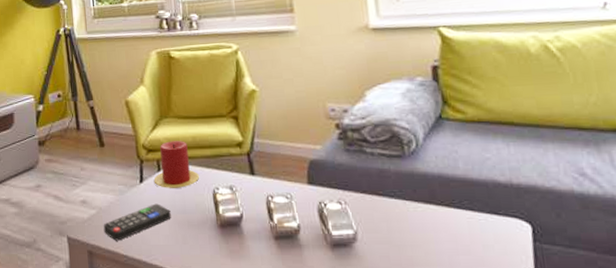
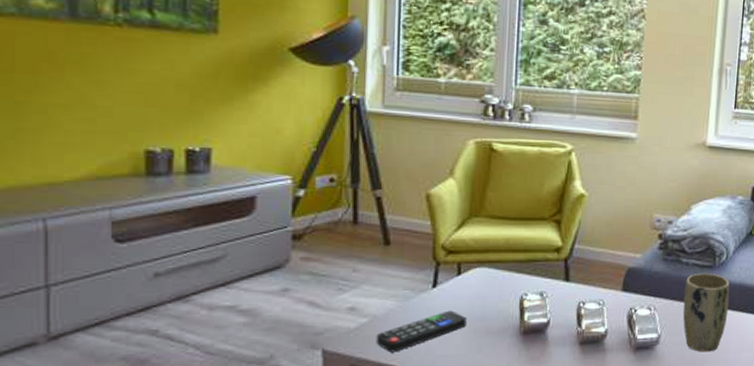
candle: present [153,141,199,188] -> none [450,243,506,294]
plant pot: none [374,163,432,253] -> present [682,273,730,352]

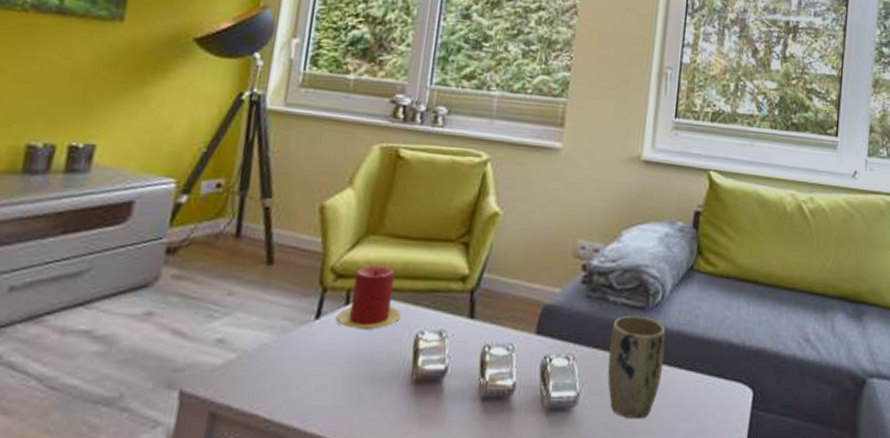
remote control: present [376,310,467,353] -> none [242,348,351,399]
candle: none [450,243,506,294] -> present [336,266,401,329]

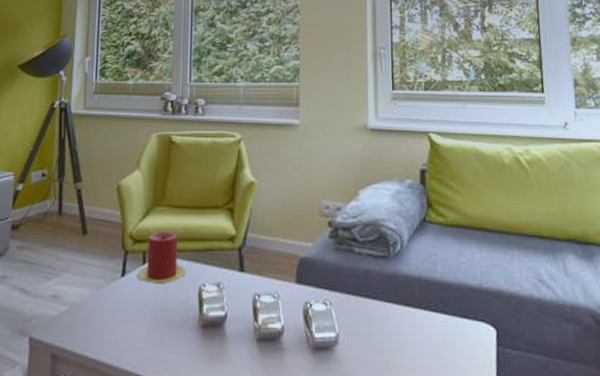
plant pot: present [607,315,666,419] -> none [359,264,410,357]

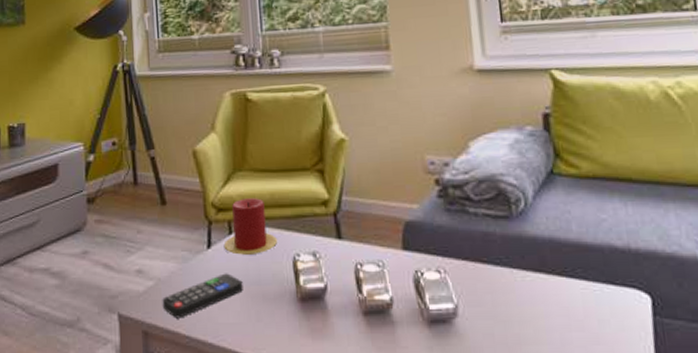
remote control: none [73,300,151,342] -> present [162,273,243,319]

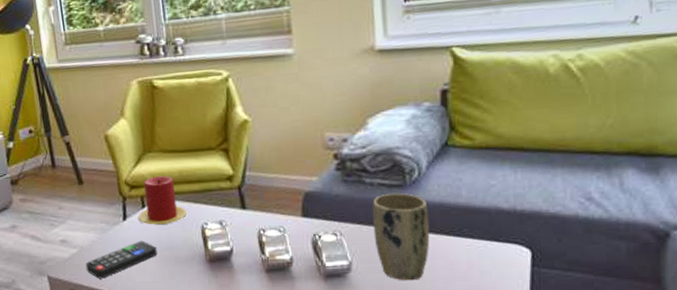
plant pot: none [477,225,542,330] -> present [372,192,430,281]

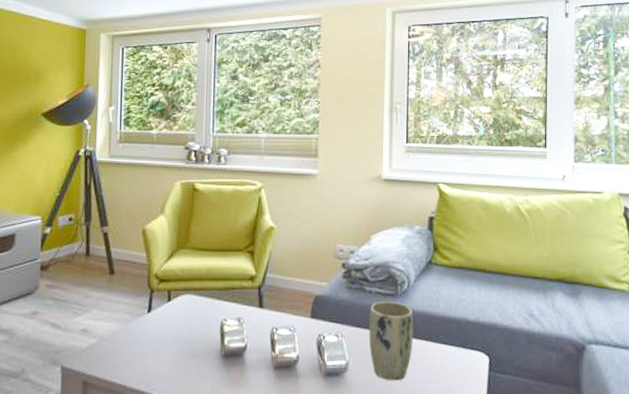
remote control: present [85,240,157,279] -> none [102,333,176,371]
candle: present [138,176,187,225] -> none [162,272,209,319]

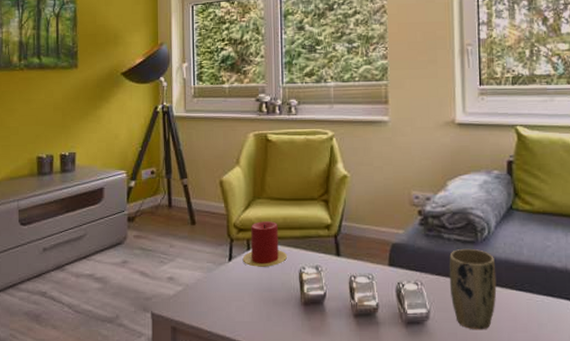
candle: none [162,272,209,319] -> present [242,221,287,267]

